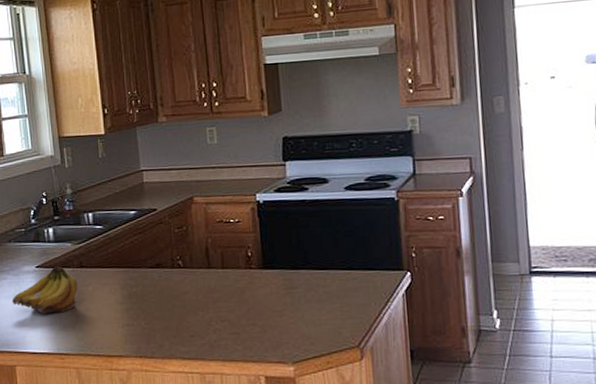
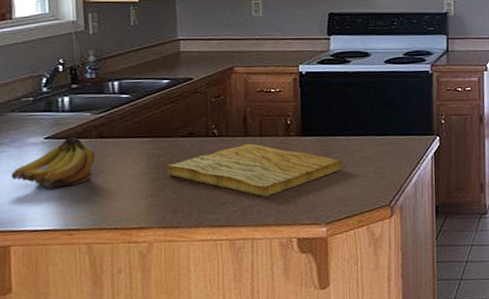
cutting board: none [138,275,307,331] -> present [166,143,342,197]

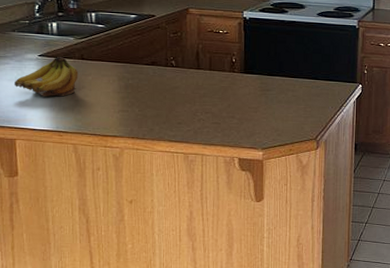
cutting board: present [166,143,342,197] -> none [134,75,278,121]

